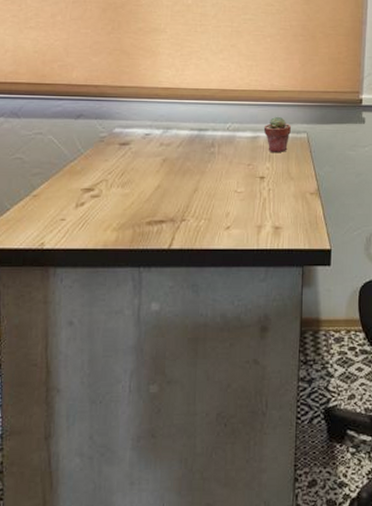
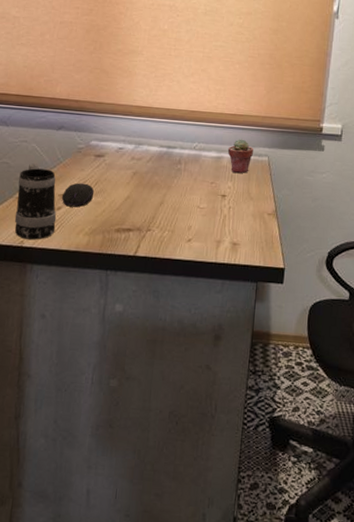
mug: none [32,157,80,241] -> present [14,163,57,241]
computer mouse: none [84,174,121,202] -> present [61,182,95,207]

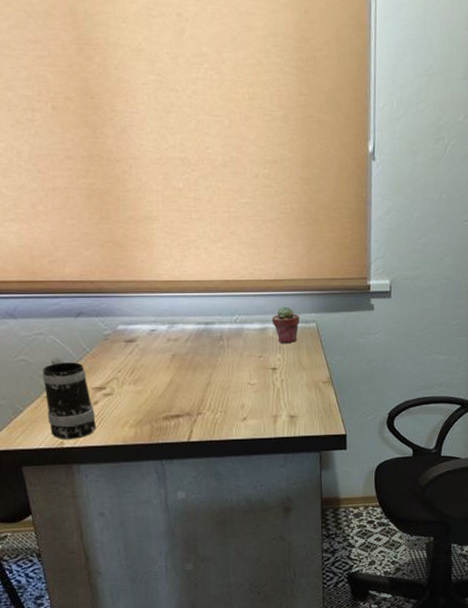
computer mouse: present [61,182,95,207] -> none [96,372,133,400]

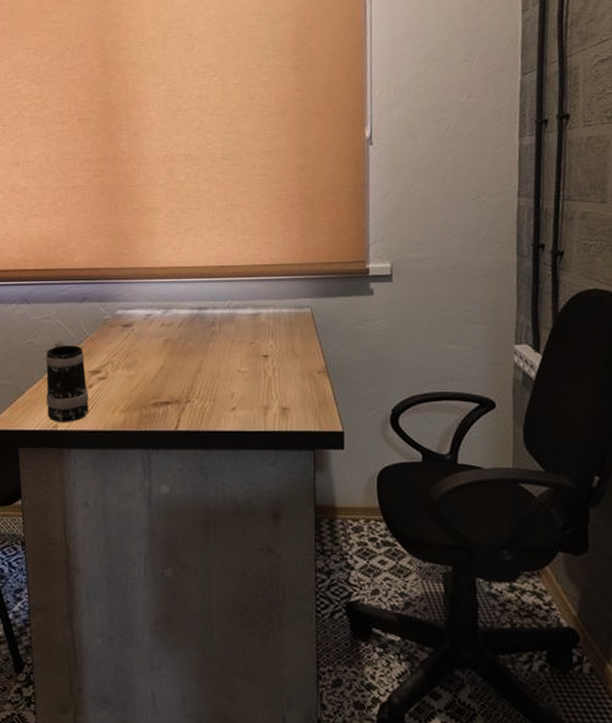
potted succulent: present [271,306,299,343] -> none [264,291,293,329]

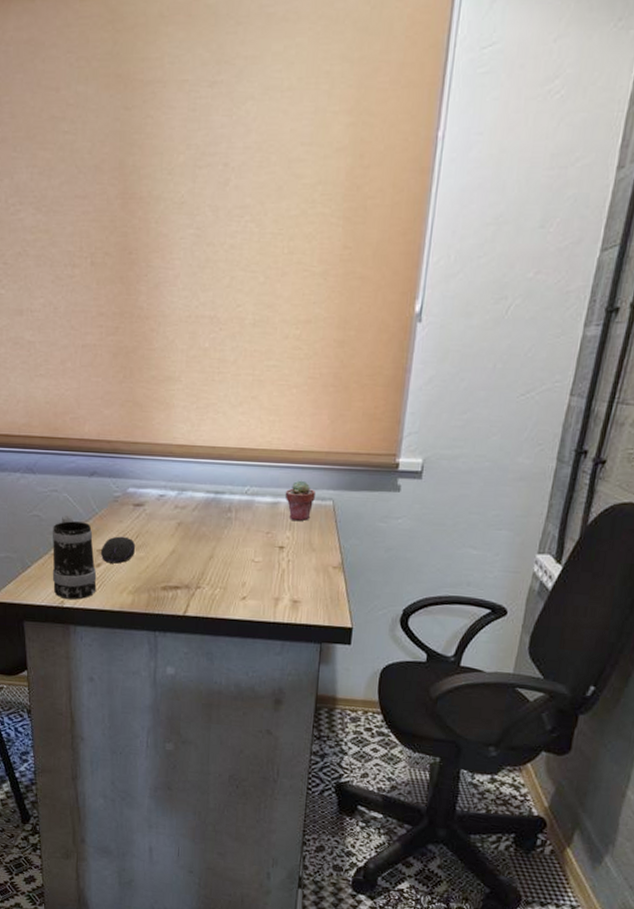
computer mouse: none [92,356,126,383] -> present [100,536,136,564]
potted succulent: none [264,291,293,329] -> present [285,480,315,521]

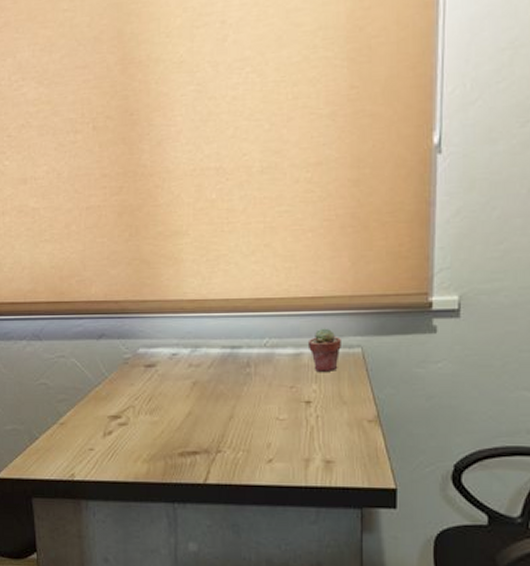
mug: present [52,515,97,600] -> none [60,382,109,473]
computer mouse: present [100,536,136,564] -> none [111,400,149,430]

